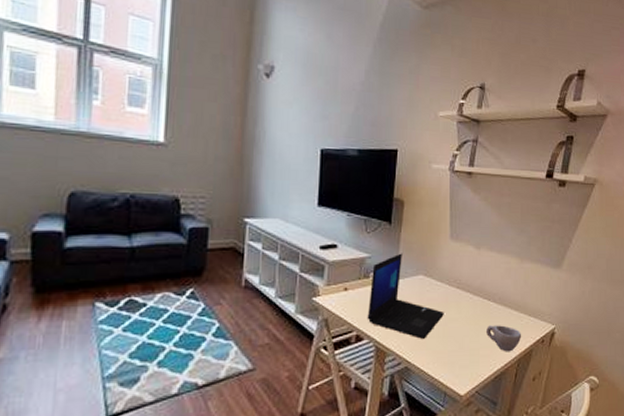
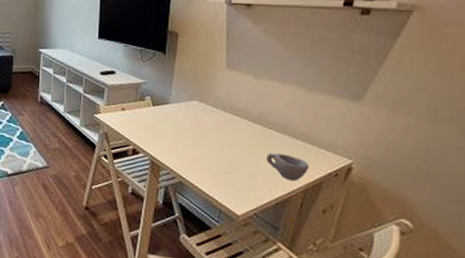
laptop: present [367,253,444,339] -> none [142,80,220,159]

